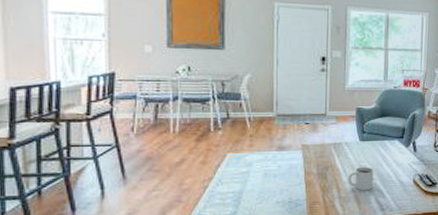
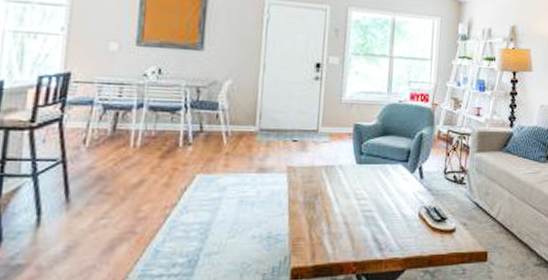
mug: present [348,167,374,191] -> none [340,196,372,226]

